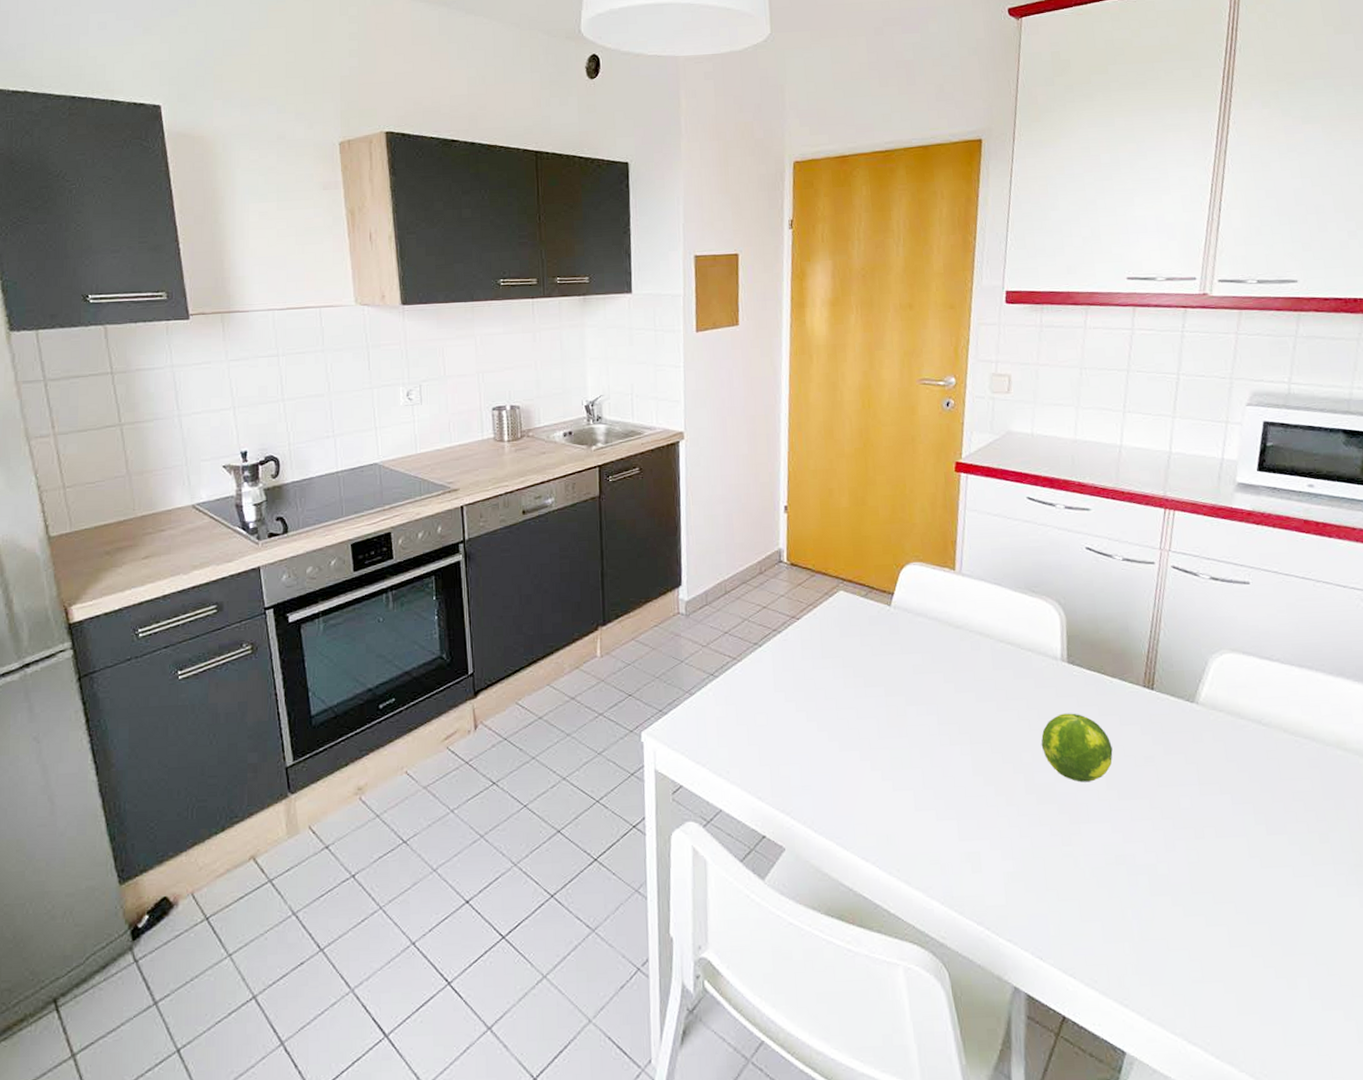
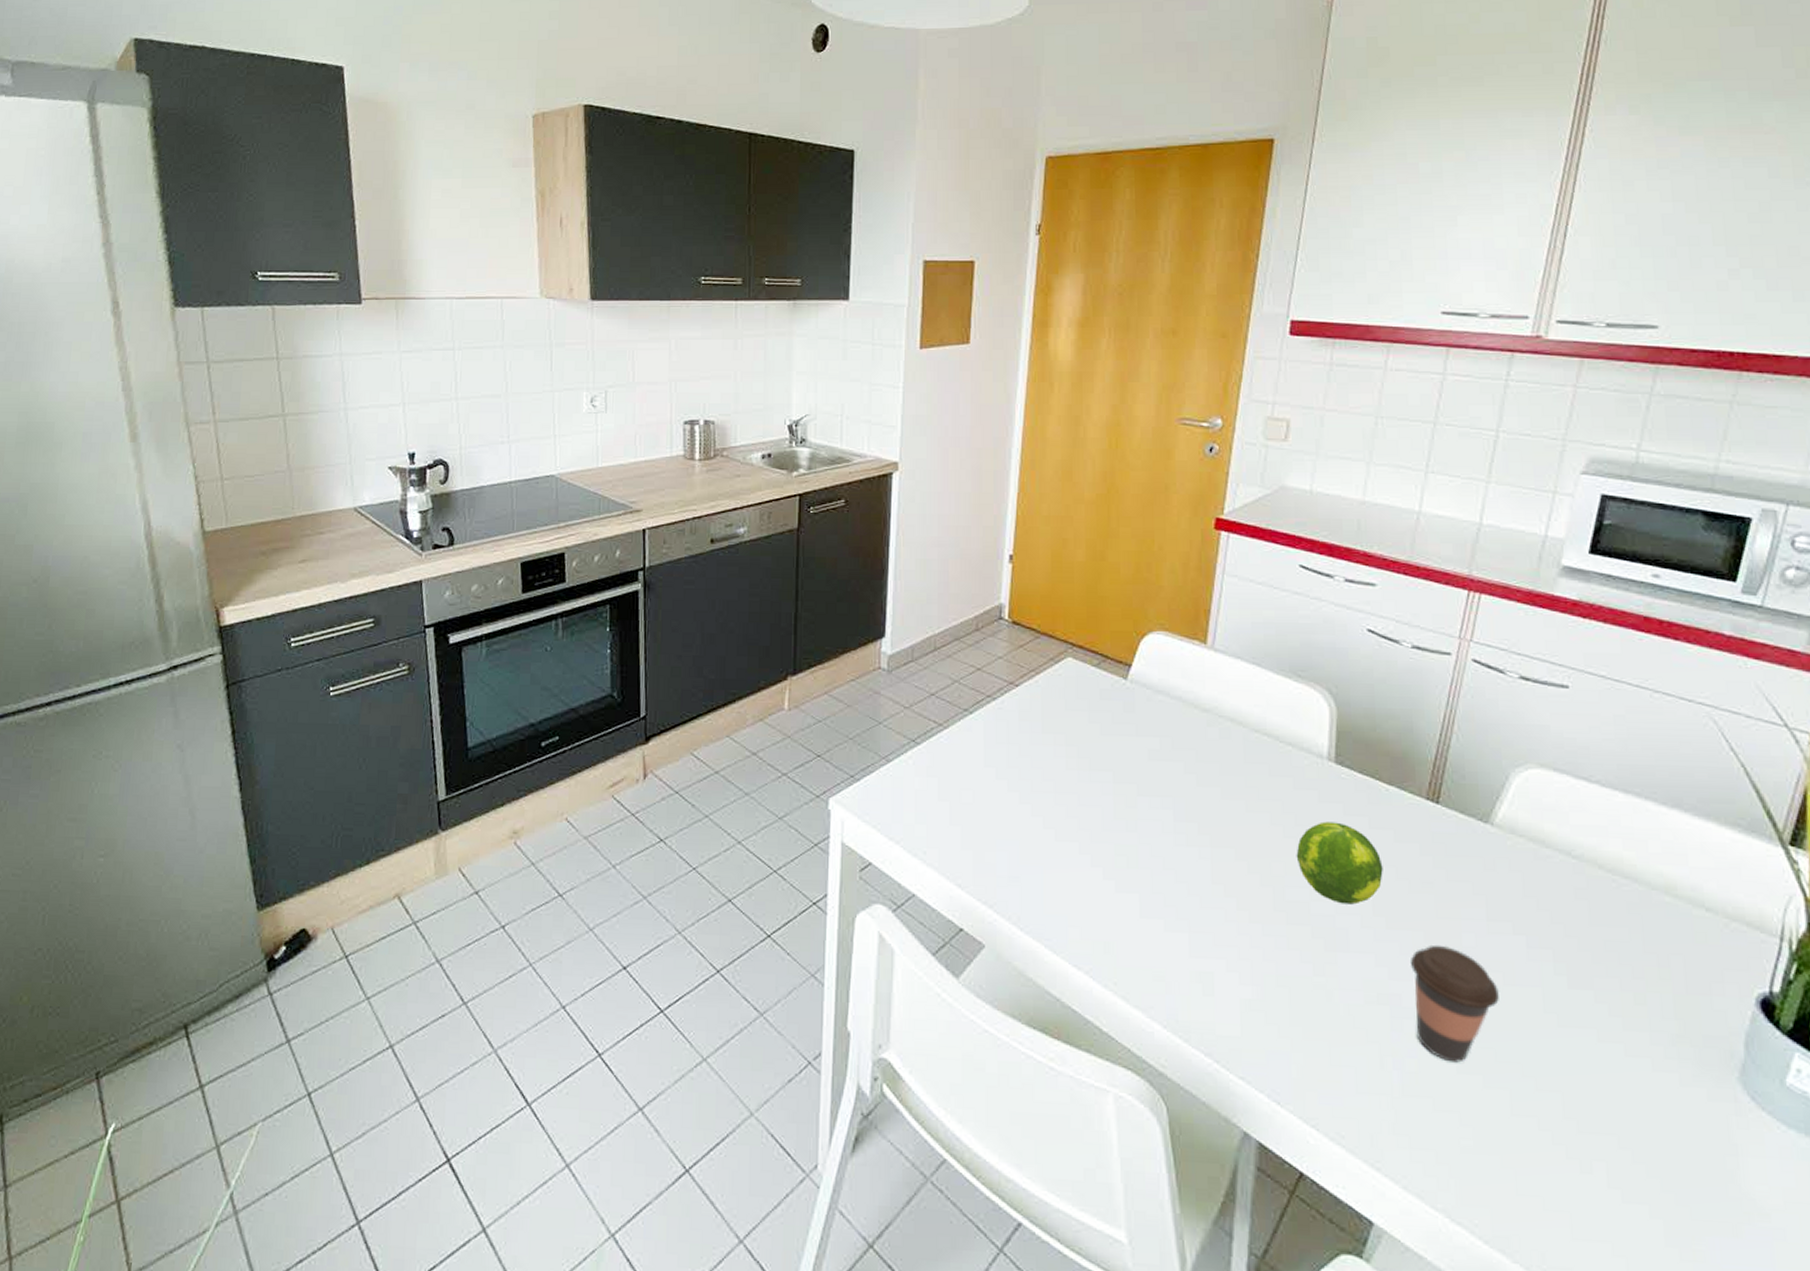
coffee cup: none [1140,809,1213,908] -> present [1411,944,1499,1063]

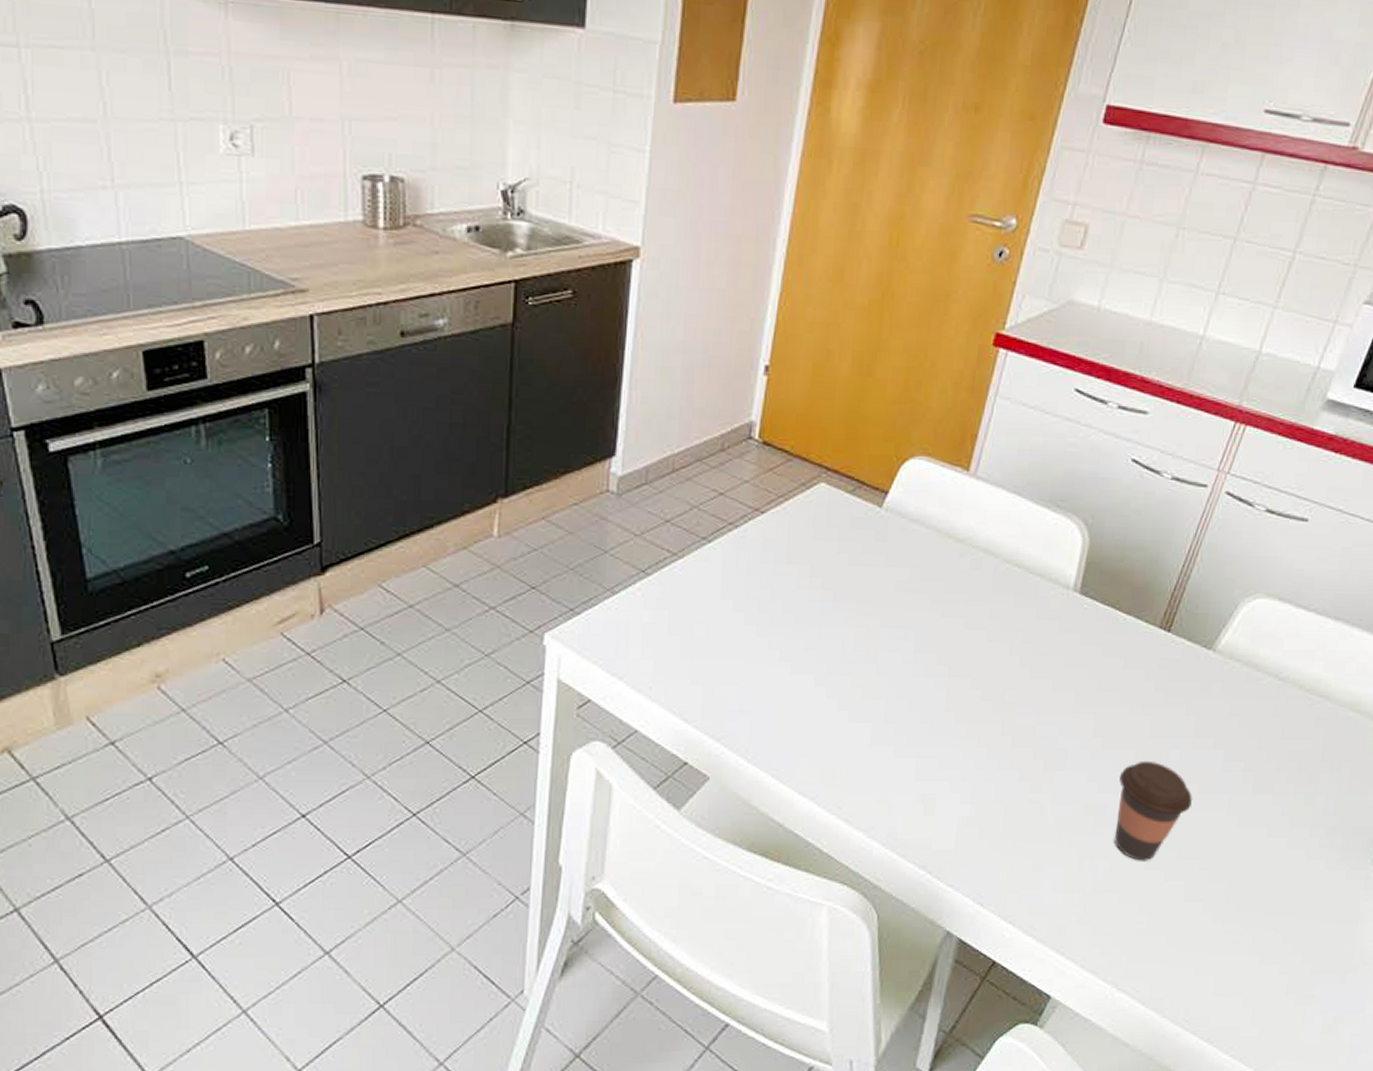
fruit: present [1296,821,1383,905] -> none [1029,650,1109,727]

